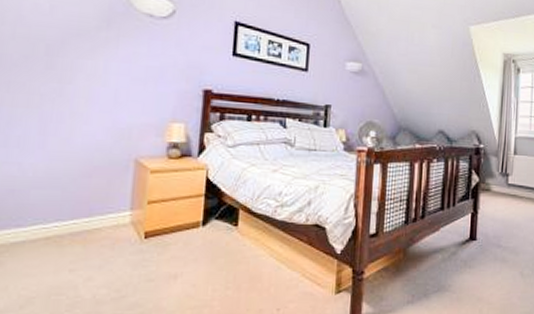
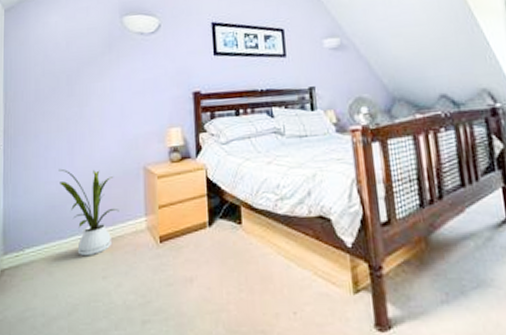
house plant: none [23,149,99,248] -> present [58,168,119,257]

